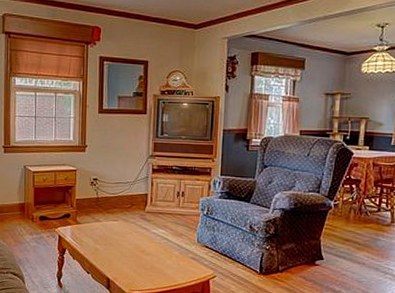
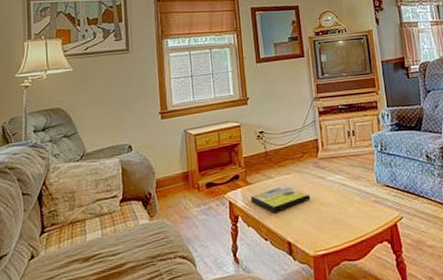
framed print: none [78,230,133,252] -> present [250,186,311,212]

